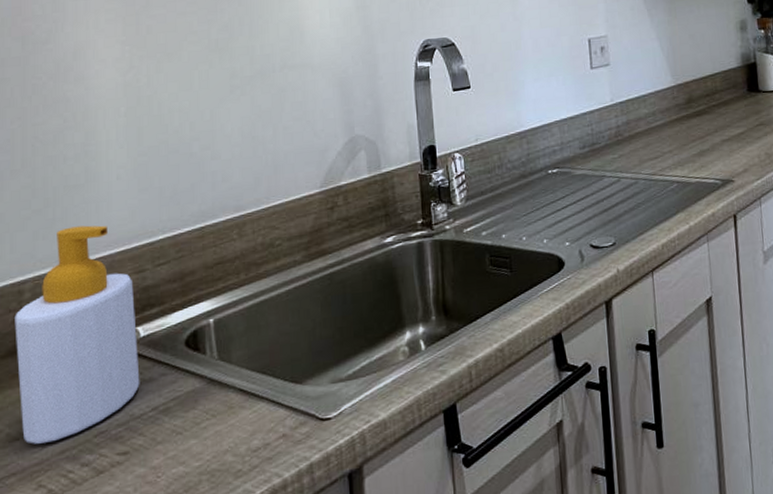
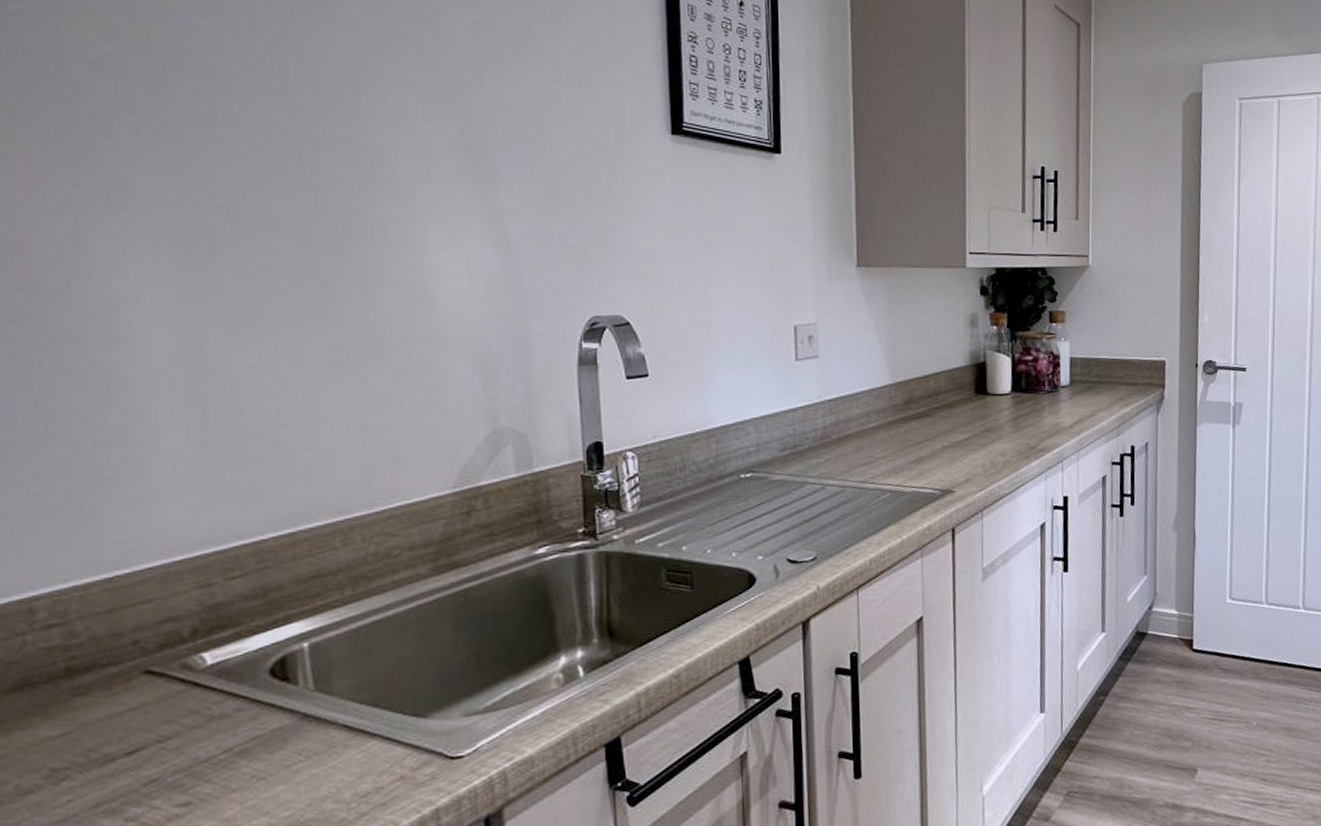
soap bottle: present [15,225,140,444] -> none [24,528,207,797]

